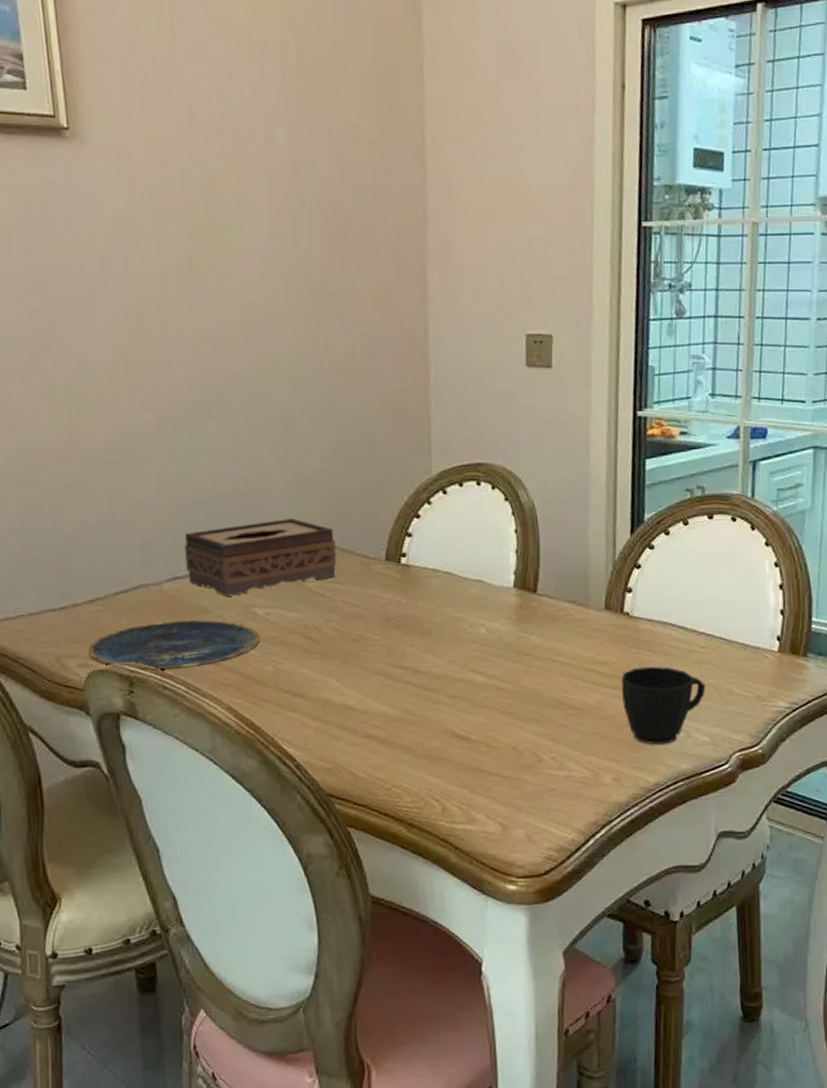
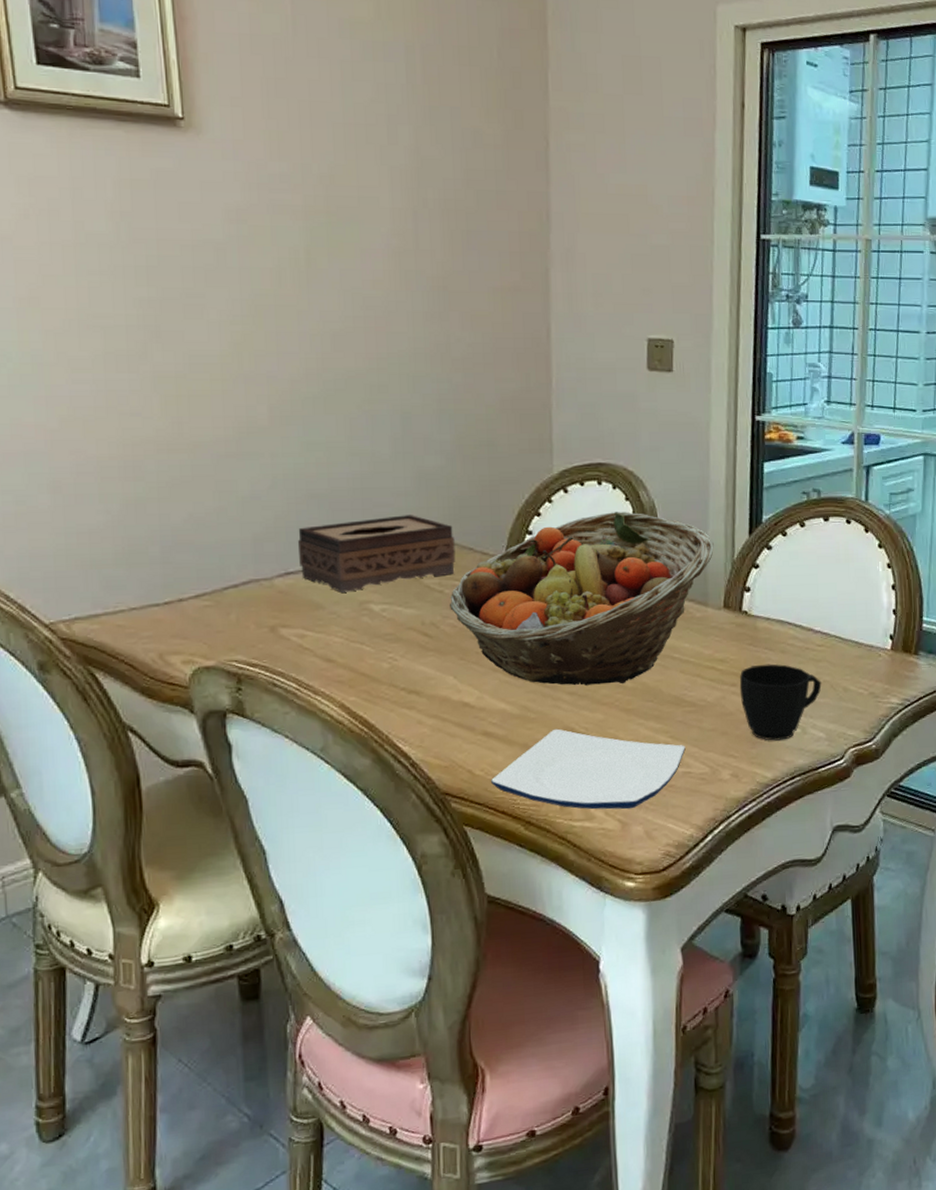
plate: present [88,620,261,670] -> none [194,616,376,667]
fruit basket: none [331,512,595,688] -> present [450,512,714,685]
plate: none [374,731,567,813] -> present [491,728,686,810]

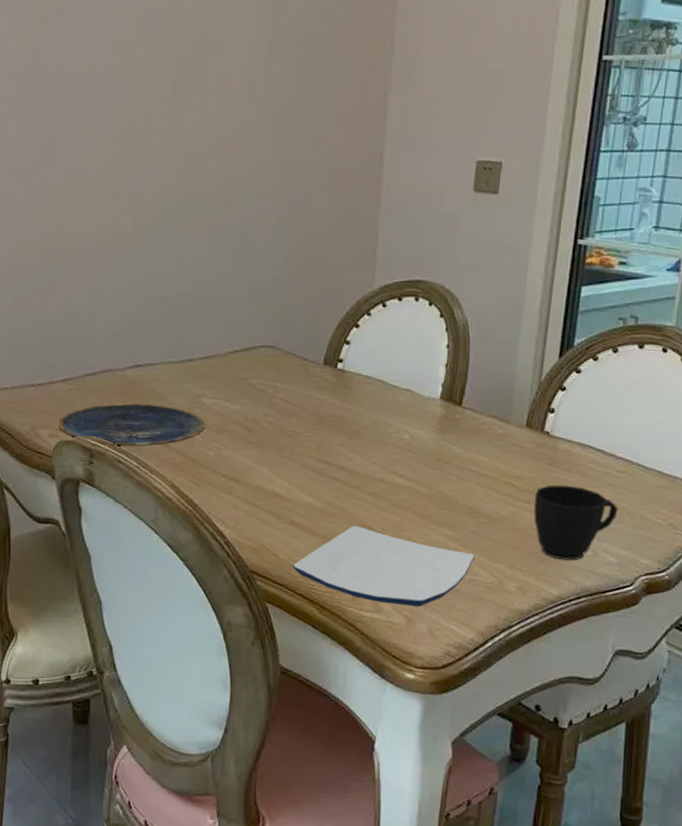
plate: none [194,616,376,667] -> present [59,403,206,446]
tissue box: present [297,515,456,592] -> none [147,320,280,386]
fruit basket: present [450,512,714,685] -> none [270,327,522,490]

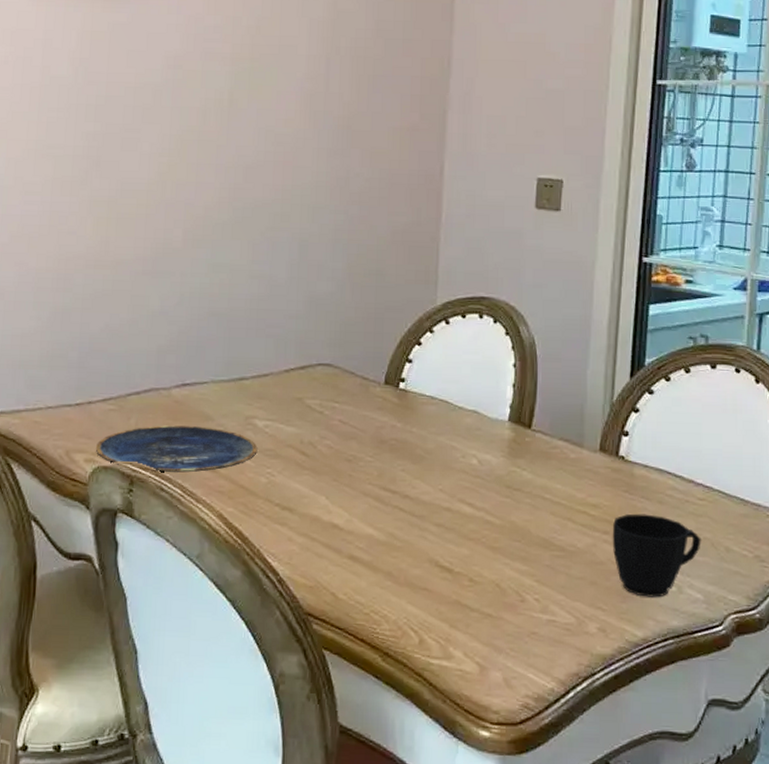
plate: present [293,525,475,607] -> none [353,560,551,653]

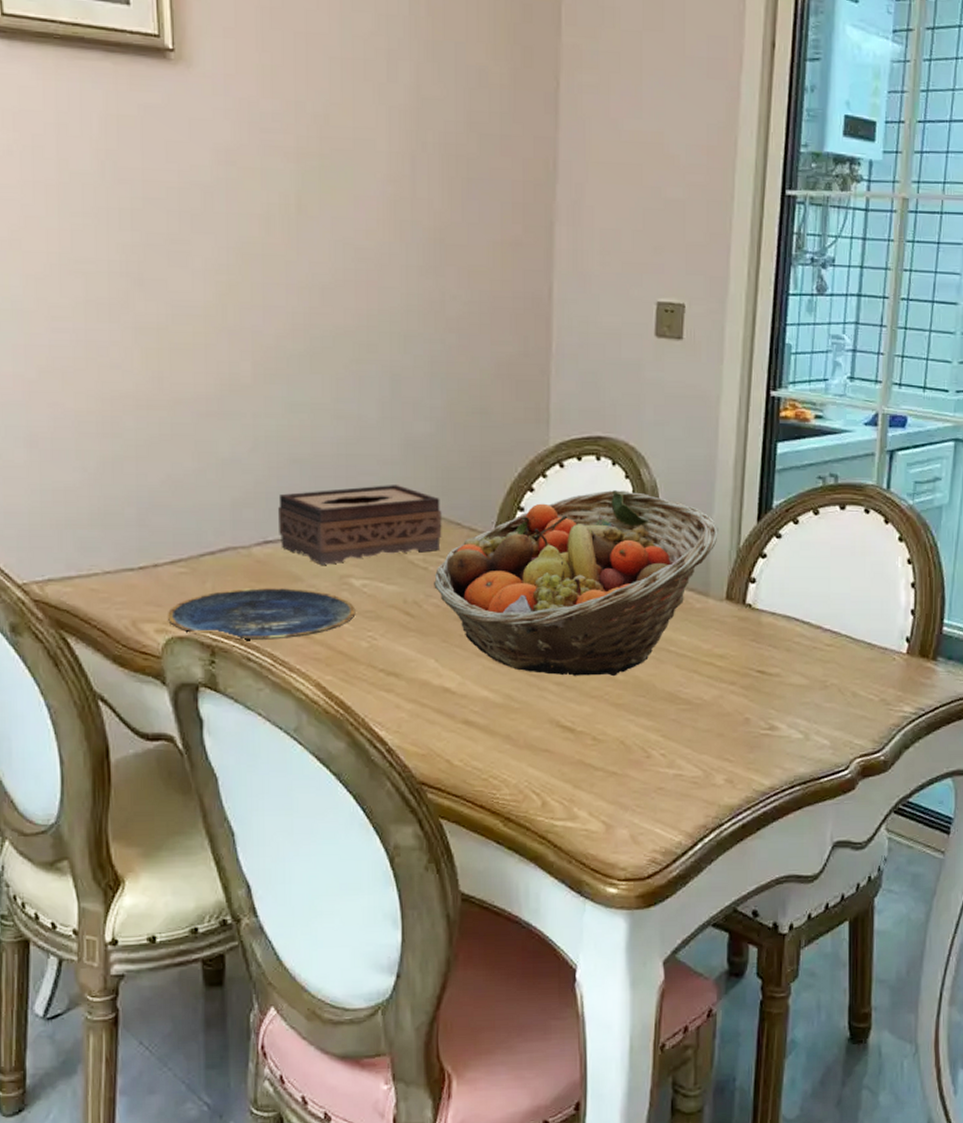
tissue box: none [195,336,338,407] -> present [277,485,442,565]
fruit basket: none [328,345,593,520] -> present [434,490,718,676]
cup: present [612,513,701,598] -> none [739,662,828,746]

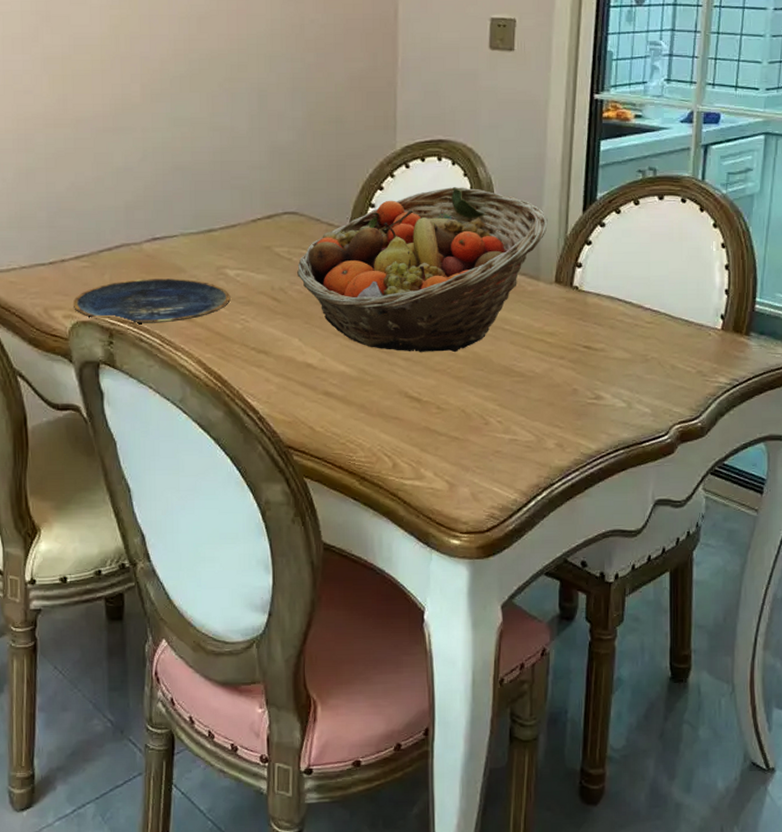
tissue box: present [277,485,442,565] -> none [163,187,304,258]

